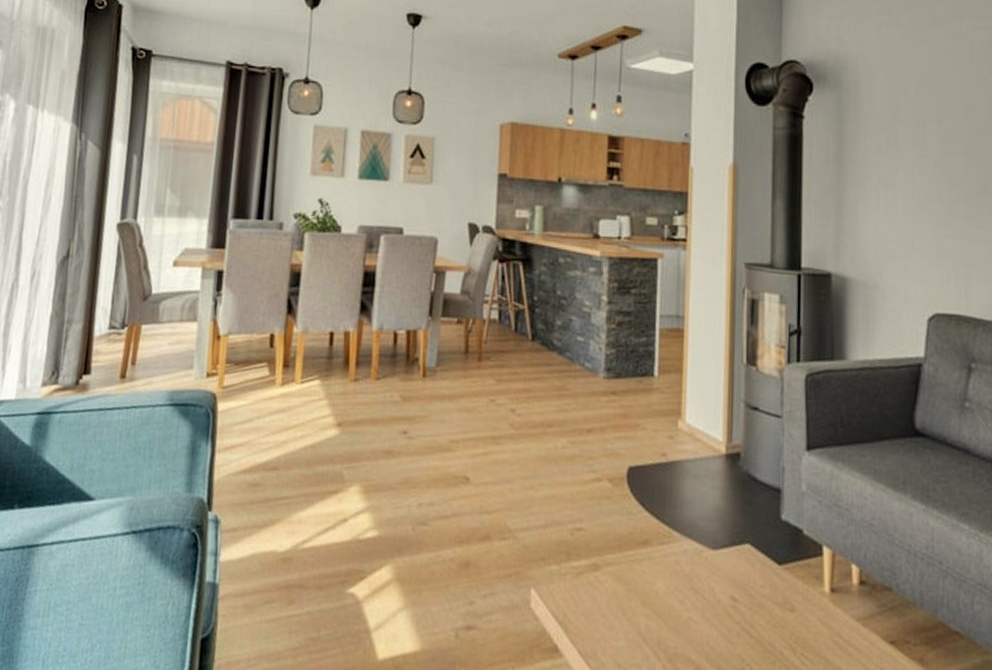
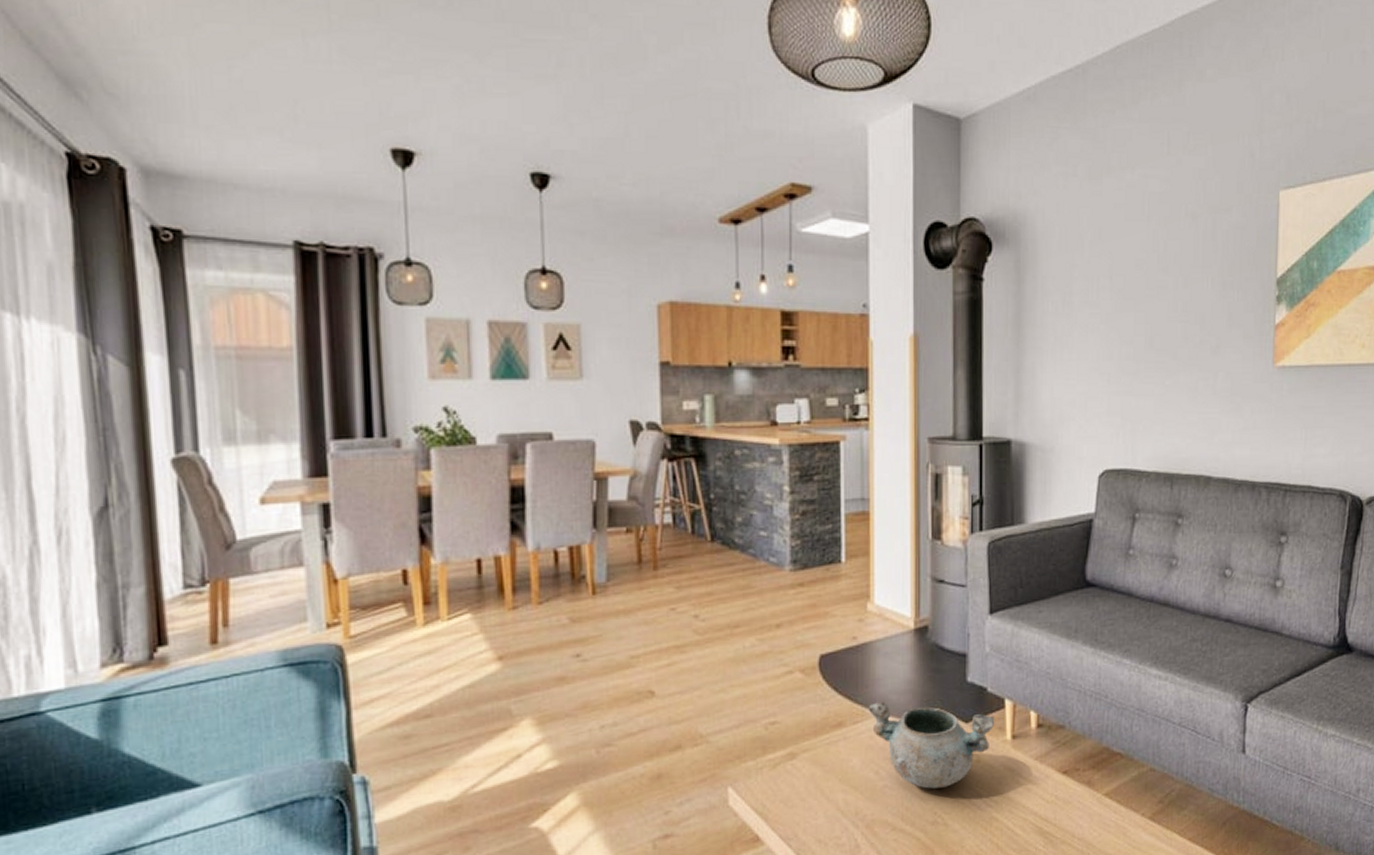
bowl: none [675,525,812,633] -> present [868,702,995,789]

